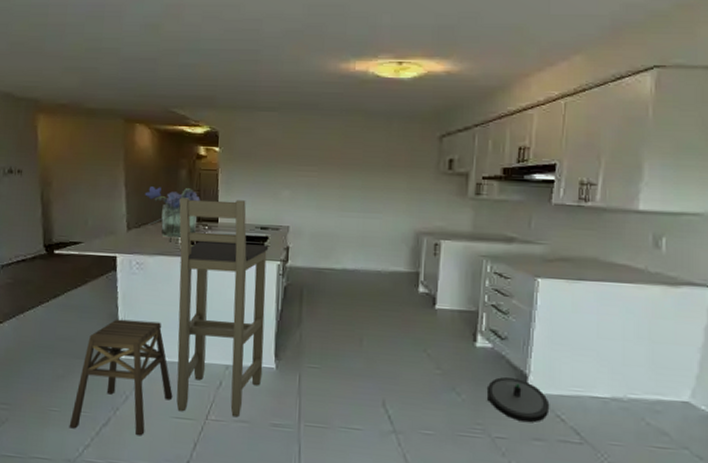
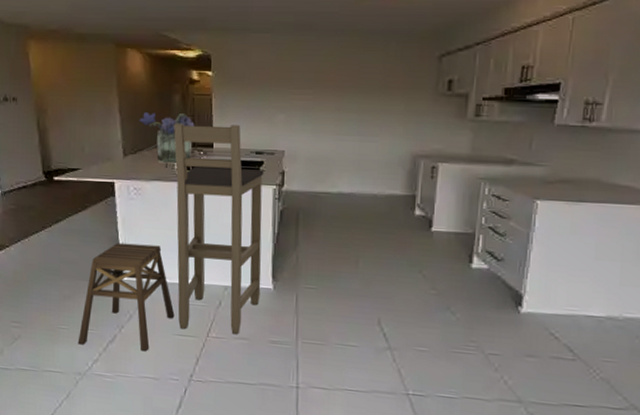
robot vacuum: present [486,377,550,422] -> none [481,297,544,340]

